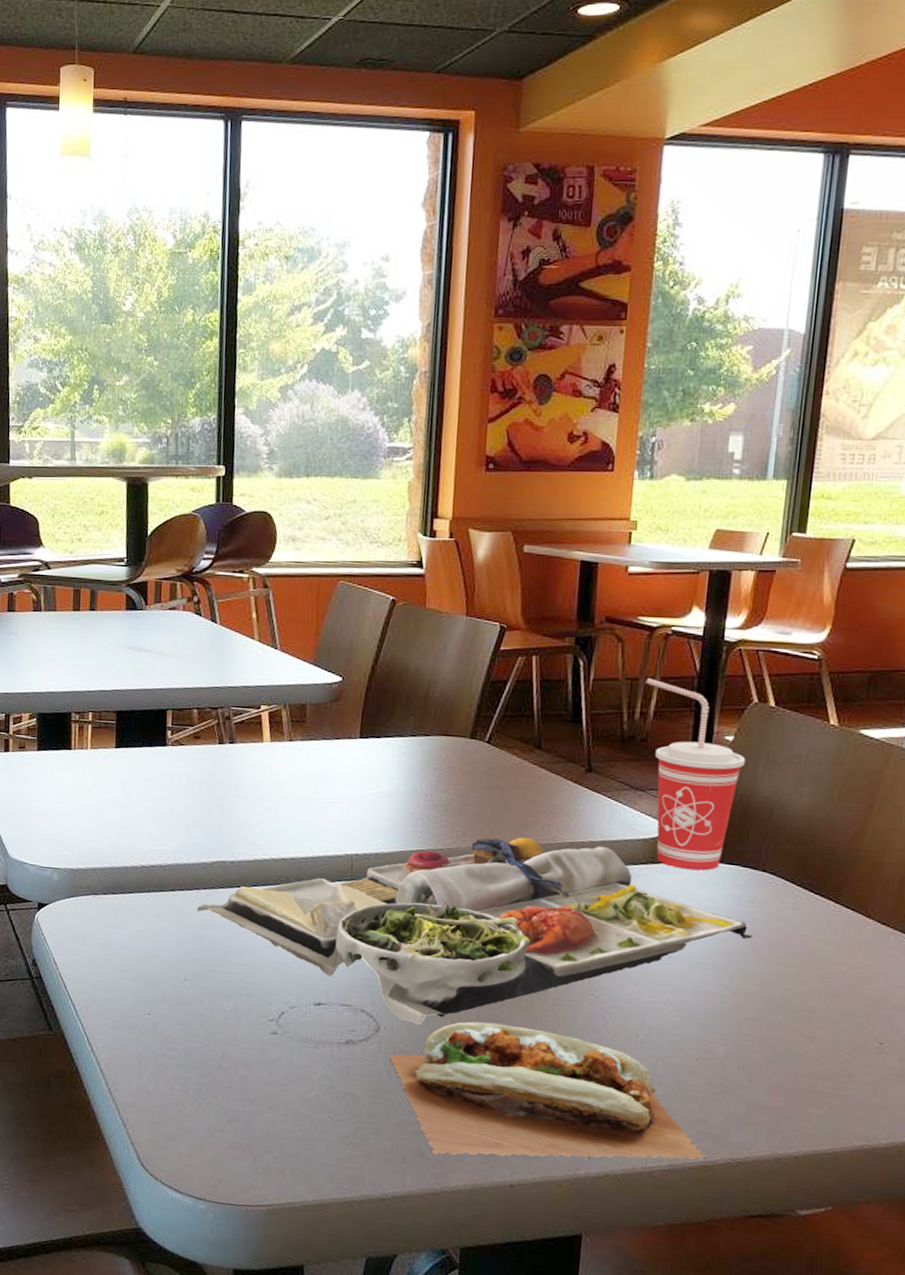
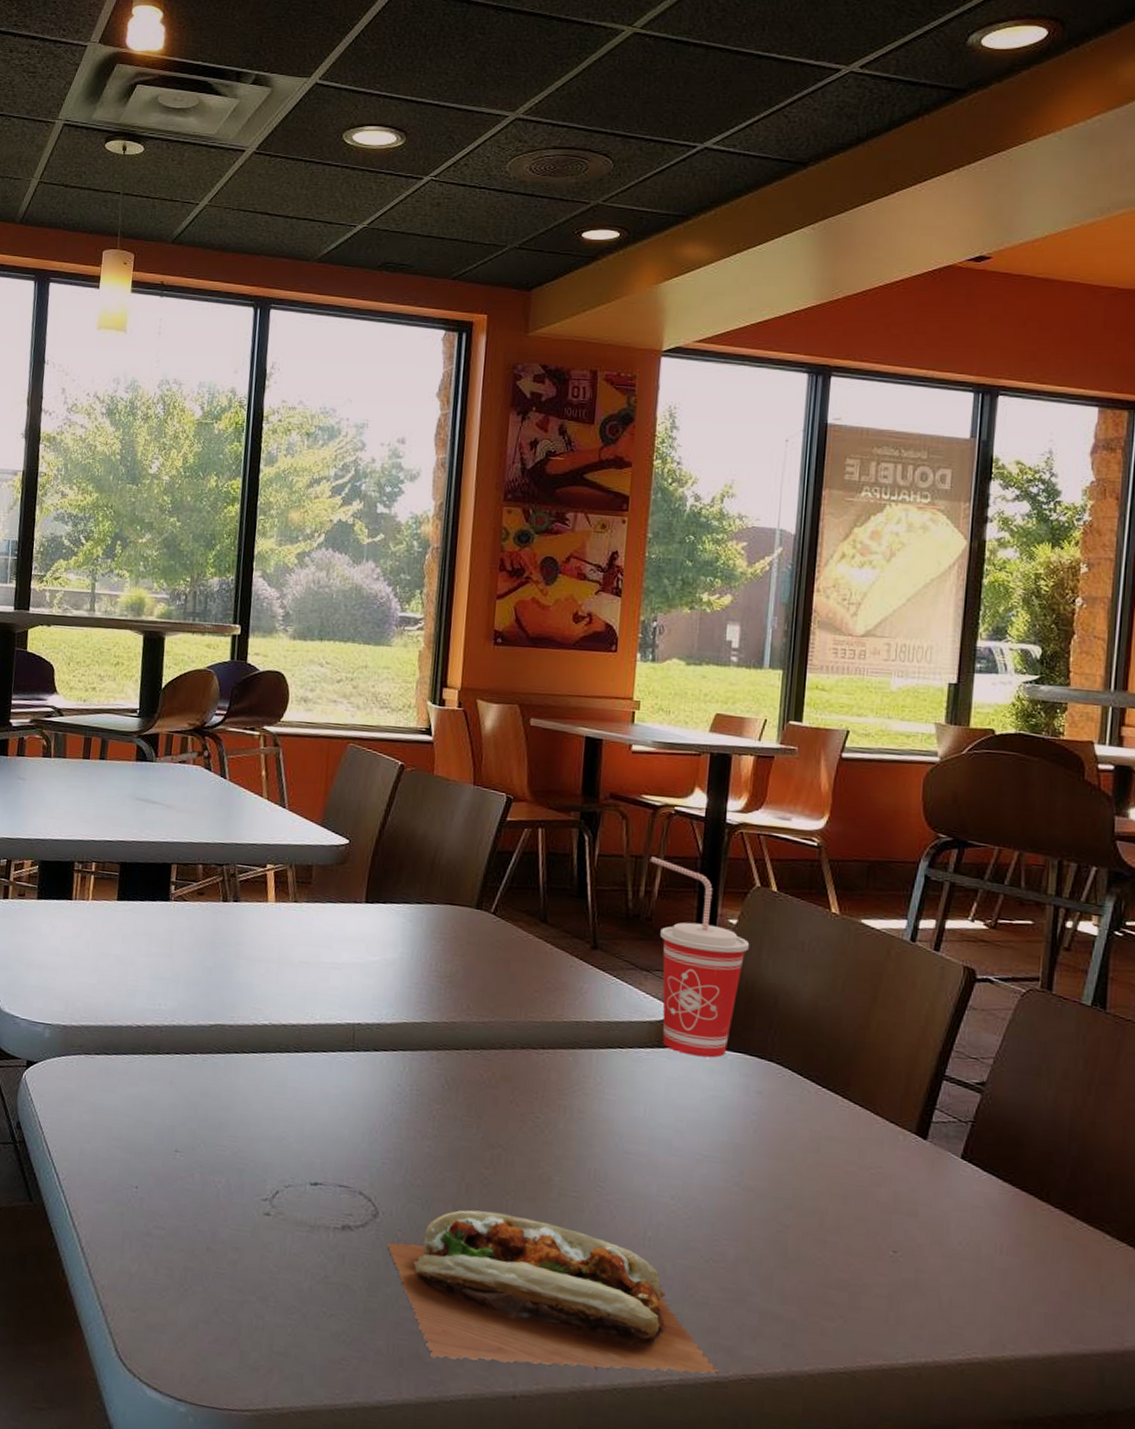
food tray: present [196,837,753,1025] -> none [191,1013,761,1211]

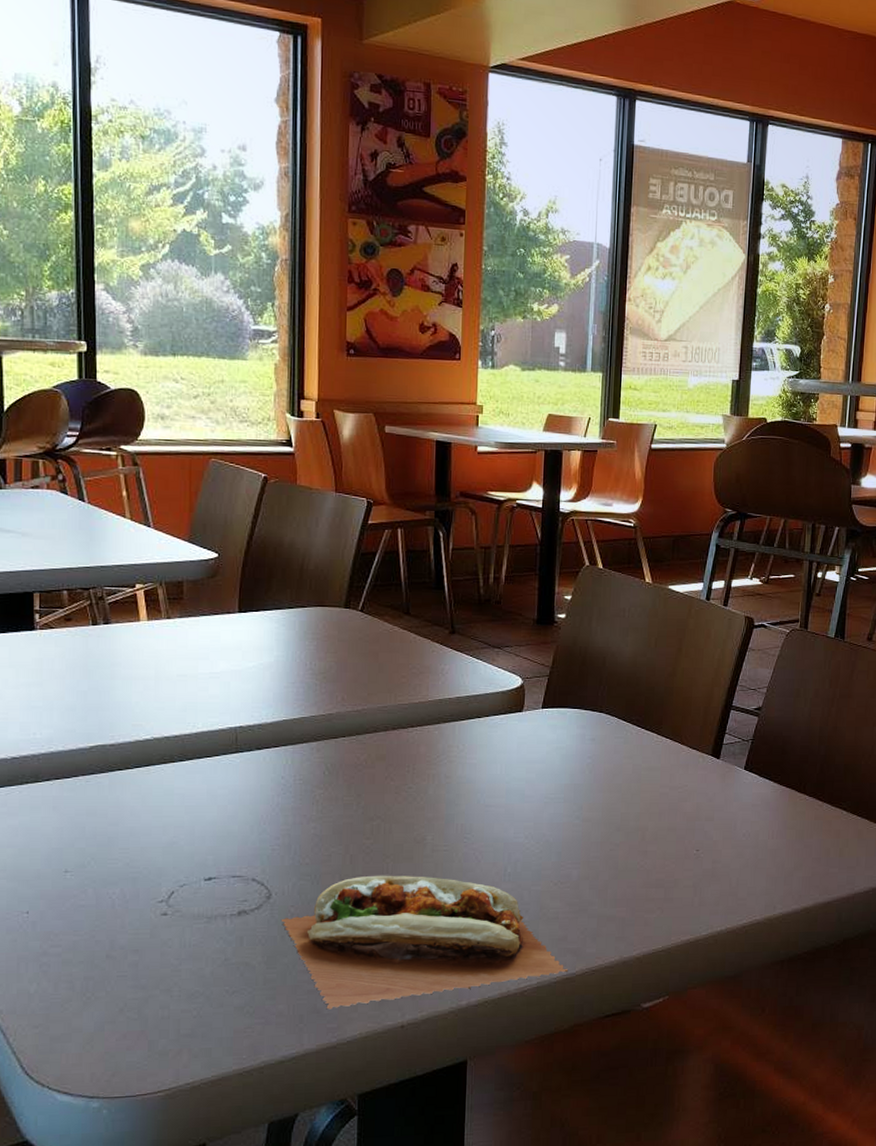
beverage cup: present [650,856,750,1058] -> none [497,546,582,716]

